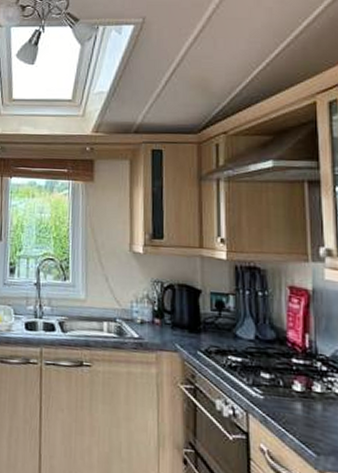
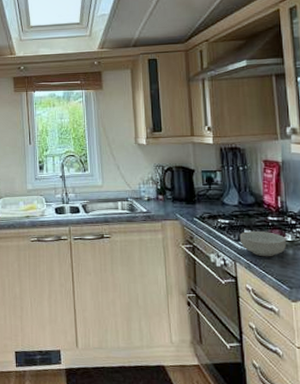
cereal bowl: none [254,374,314,411] -> present [239,231,286,257]

